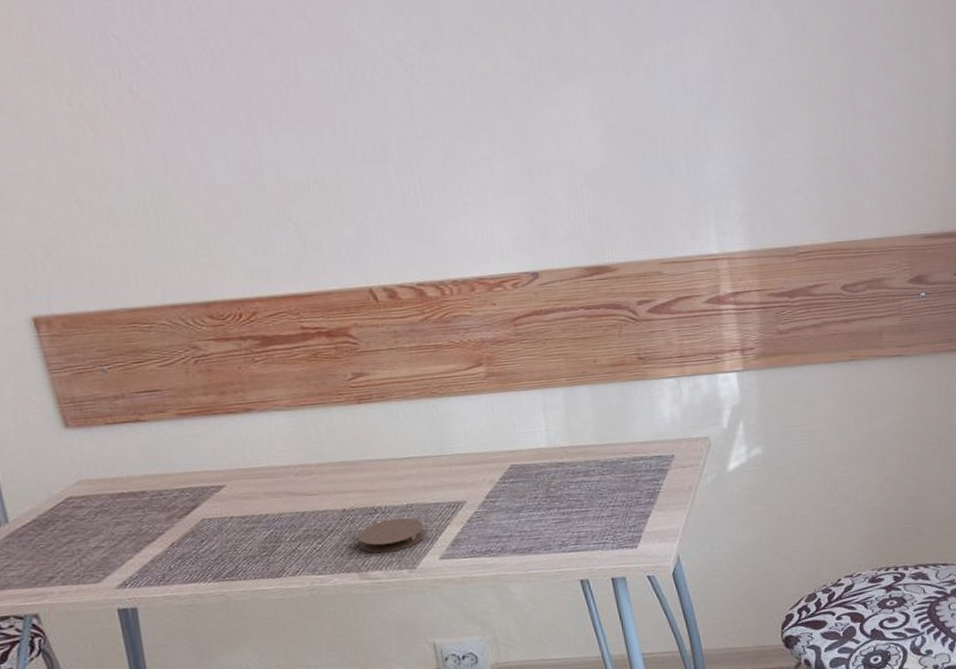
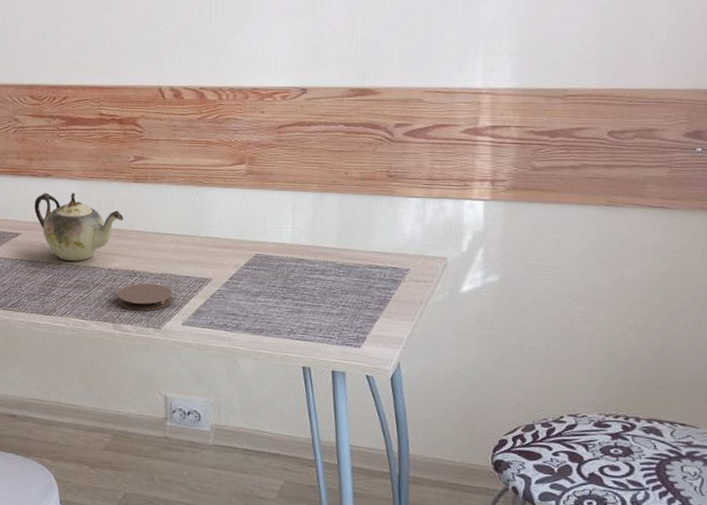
teapot: none [236,426,352,509] -> present [34,193,124,262]

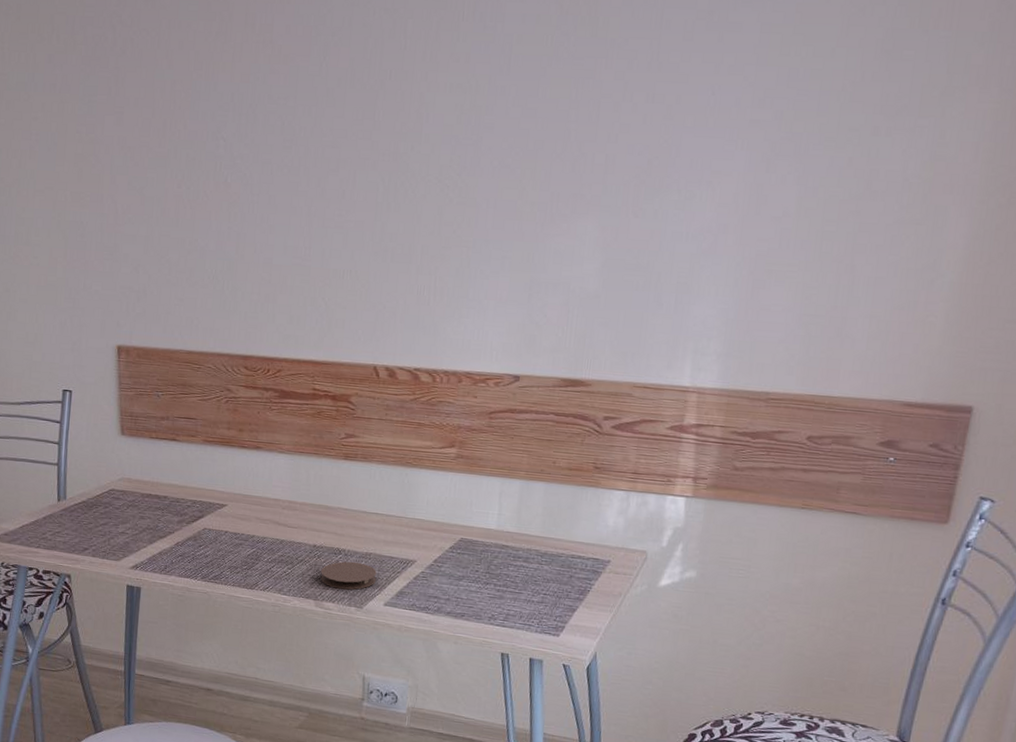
teapot: present [34,193,124,262] -> none [242,465,332,536]

